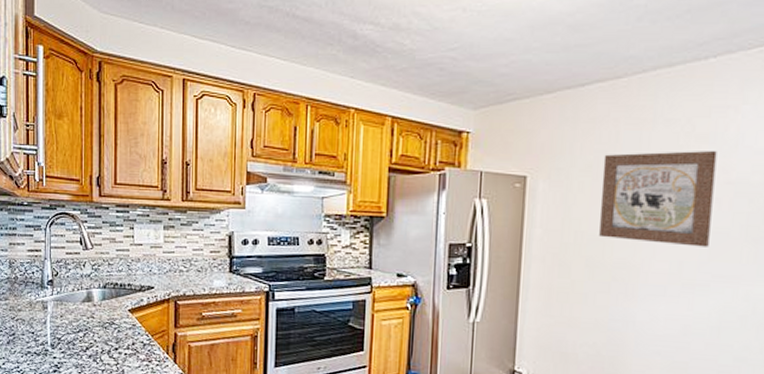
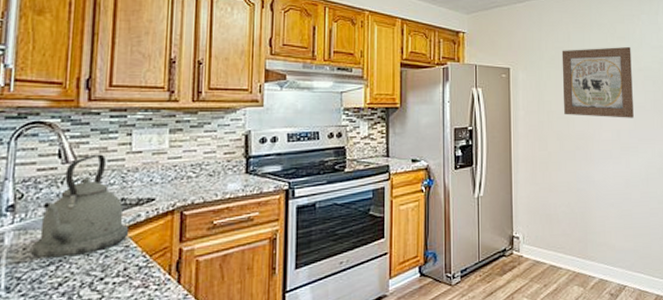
kettle: none [66,243,135,328] -> present [31,154,129,259]

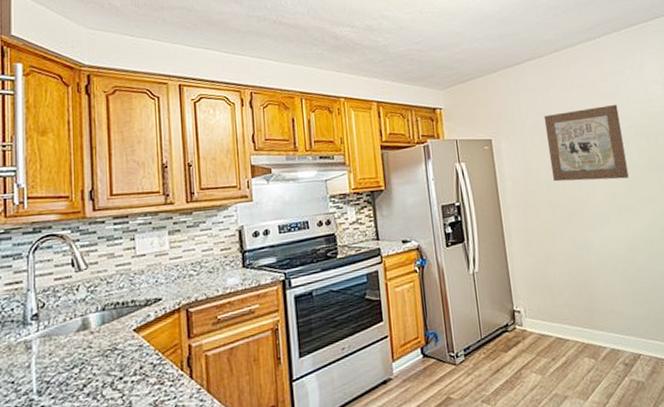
kettle: present [31,154,129,259] -> none [56,260,141,362]

